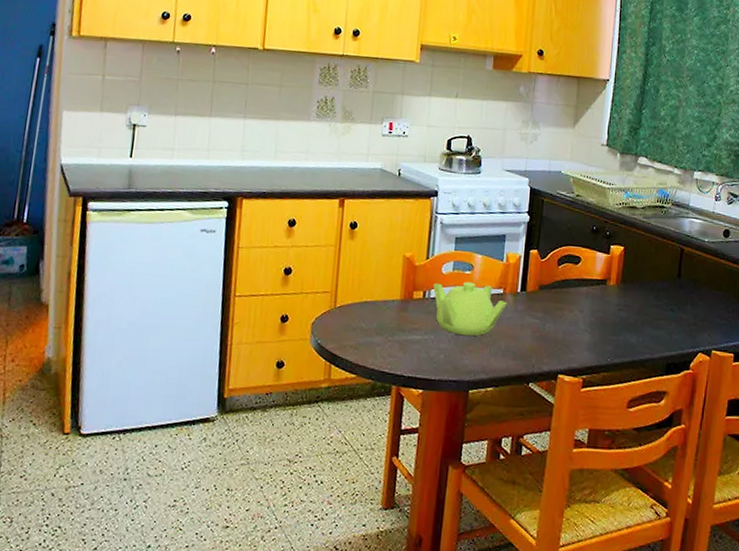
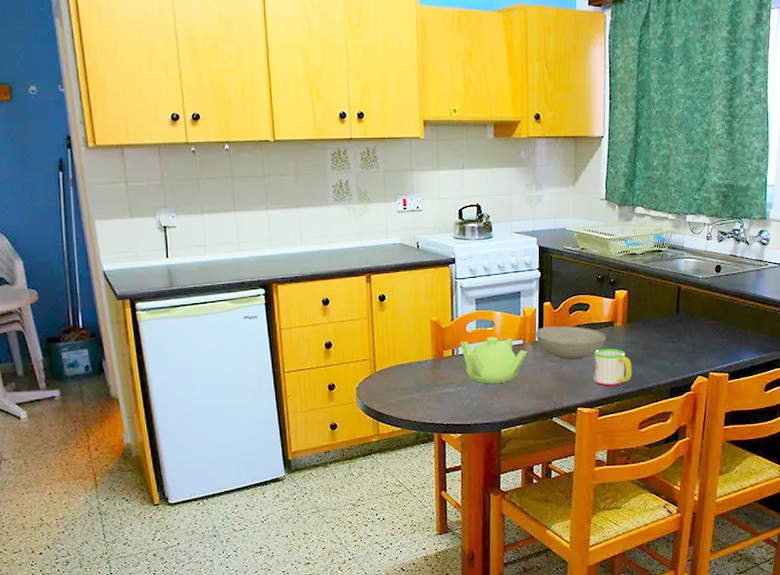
bowl: none [519,277,596,320] -> present [536,326,605,361]
mug: none [578,309,624,354] -> present [593,348,632,387]

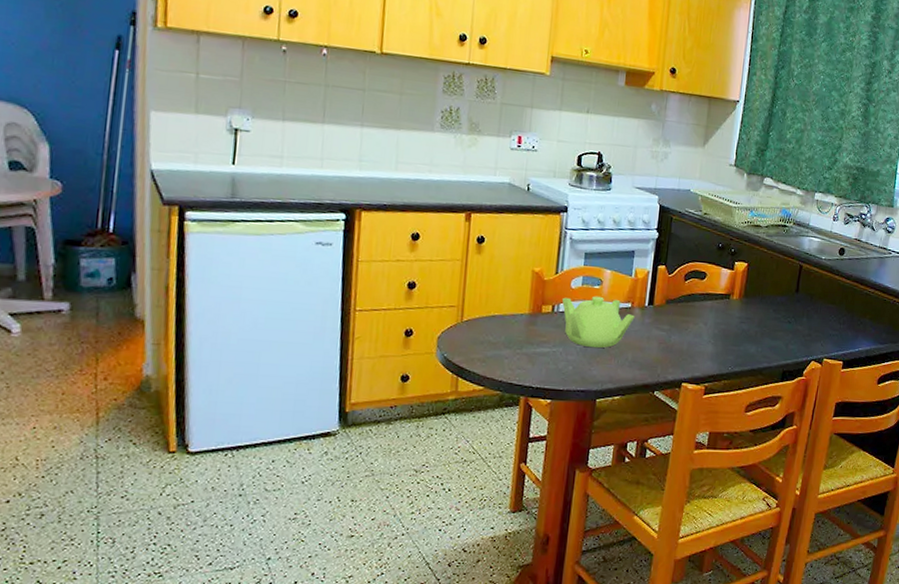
bowl: present [536,326,605,361] -> none [646,292,720,332]
mug: present [593,348,632,387] -> none [702,321,745,364]

